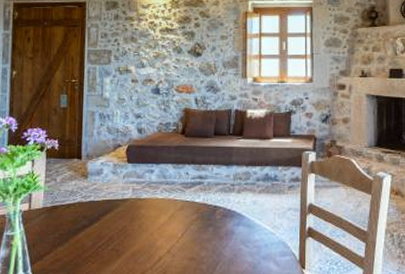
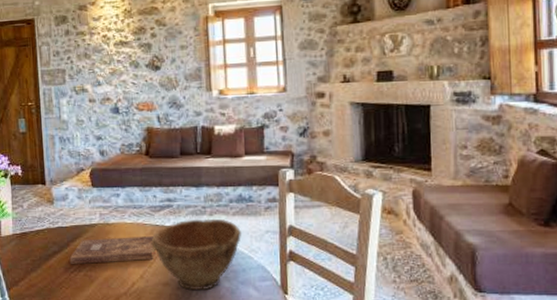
bible: none [98,212,184,238] -> present [69,236,156,264]
bowl: none [180,196,265,265] -> present [151,218,241,291]

